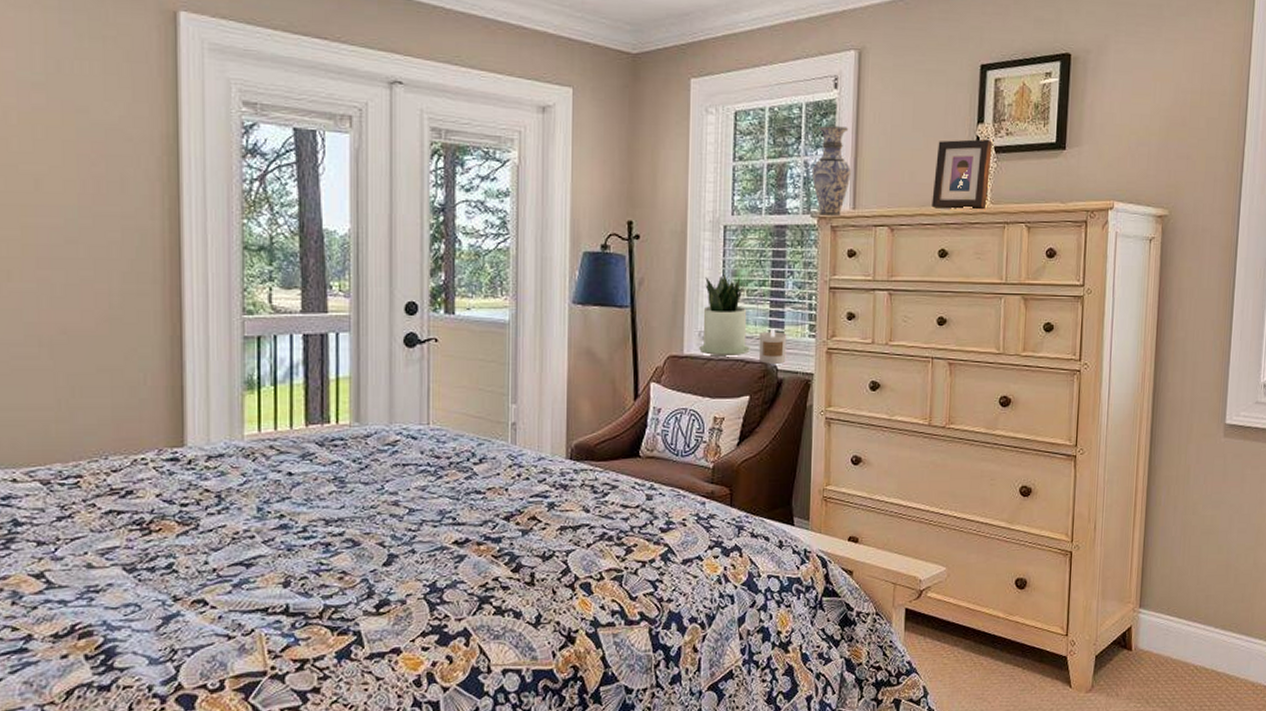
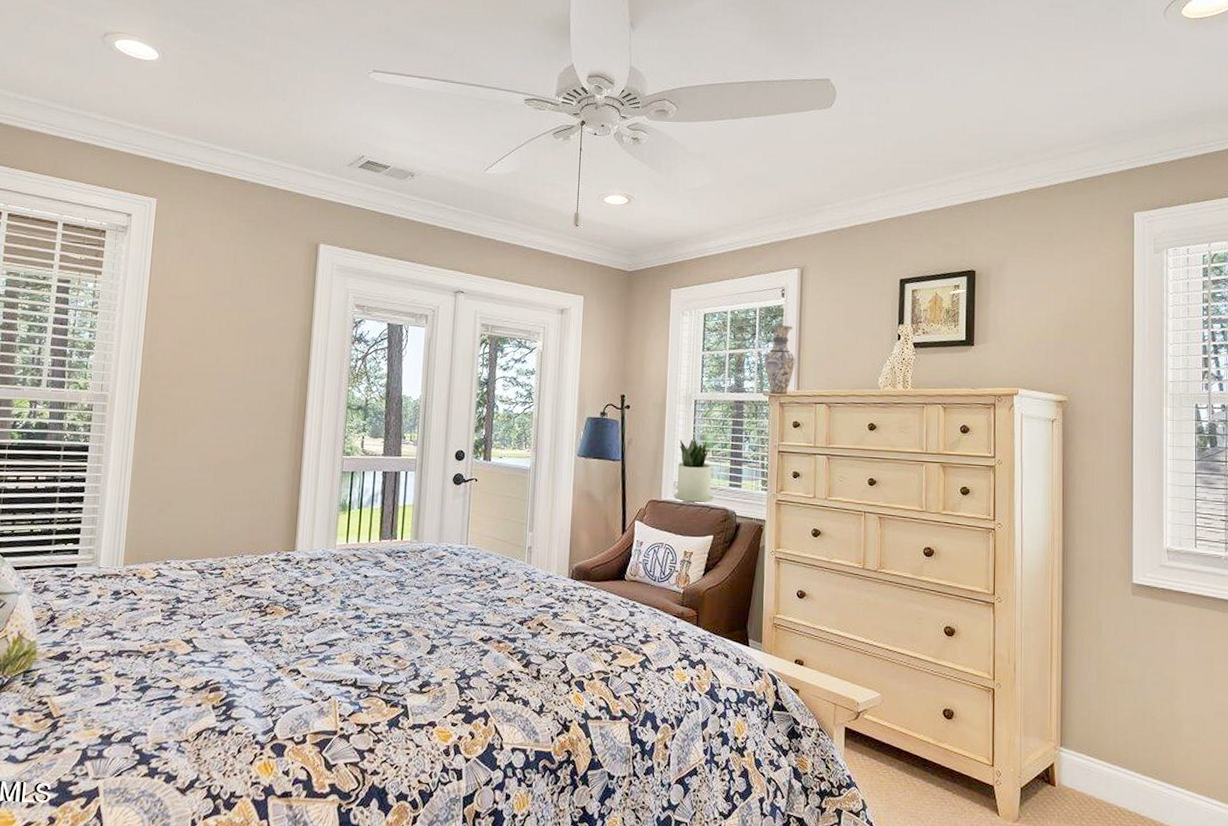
candle: present [758,328,787,365] -> none [721,482,744,512]
picture frame: present [931,139,992,210] -> none [862,336,911,393]

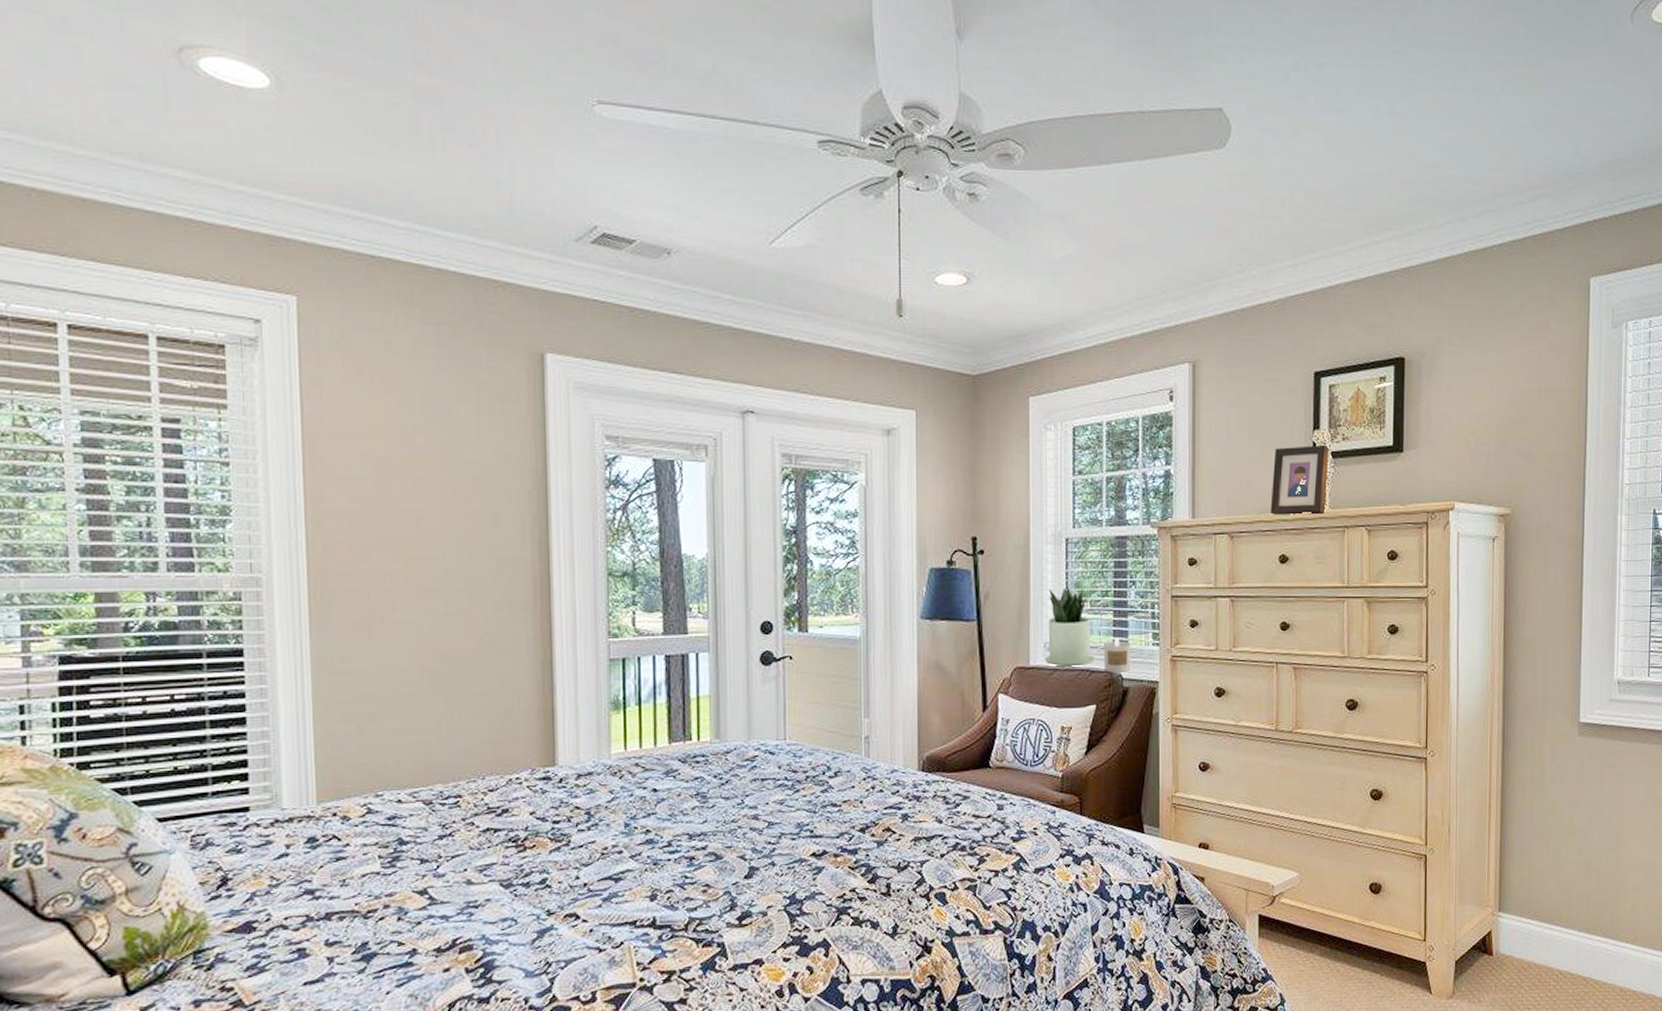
candle: none [721,482,744,512] -> present [1103,638,1131,674]
vase: present [764,325,796,395] -> none [1150,438,1190,525]
picture frame: none [862,336,911,393] -> present [1270,444,1329,515]

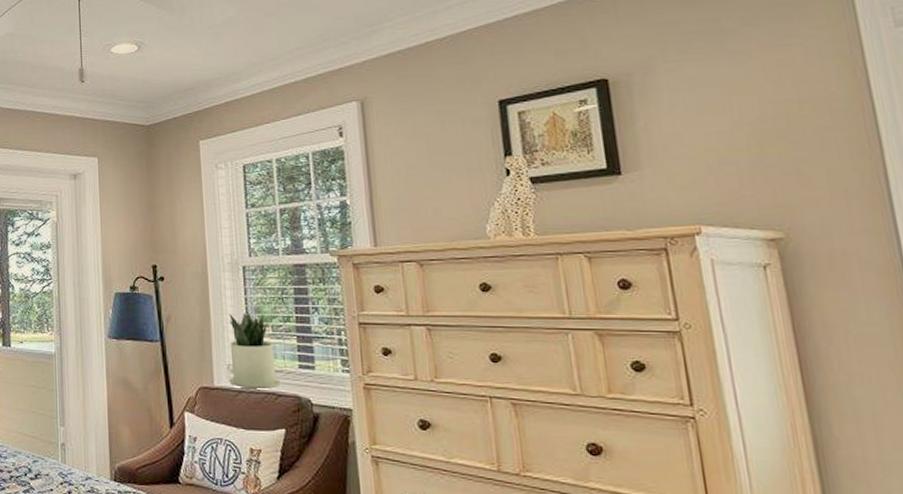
candle: present [1103,638,1131,674] -> none [289,363,321,399]
picture frame: present [1270,444,1329,515] -> none [461,170,531,242]

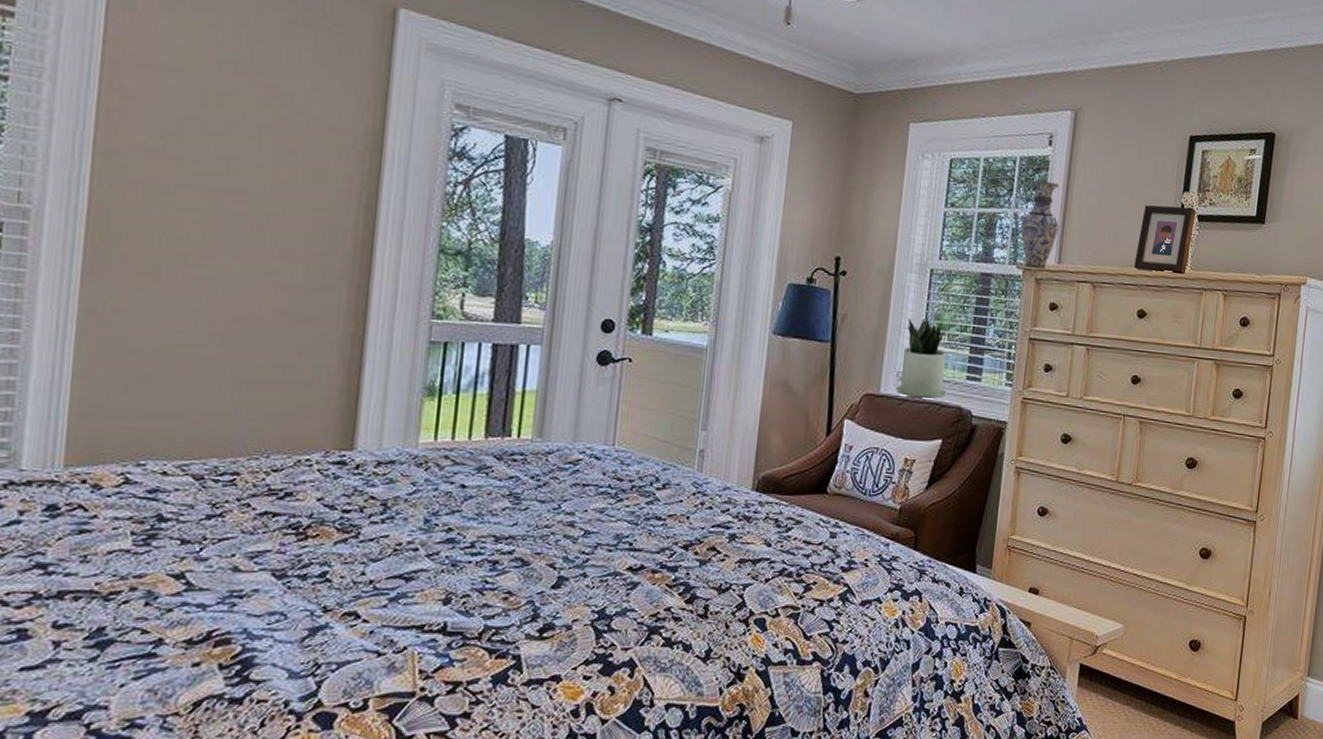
vase: none [325,170,369,253] -> present [1020,180,1060,269]
picture frame: none [461,170,531,242] -> present [1134,205,1196,275]

